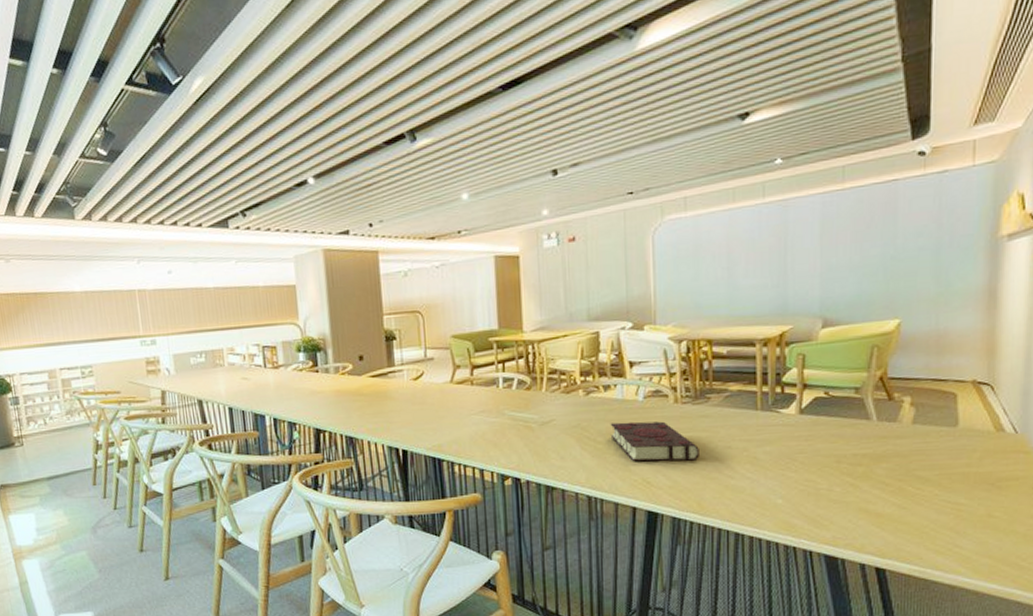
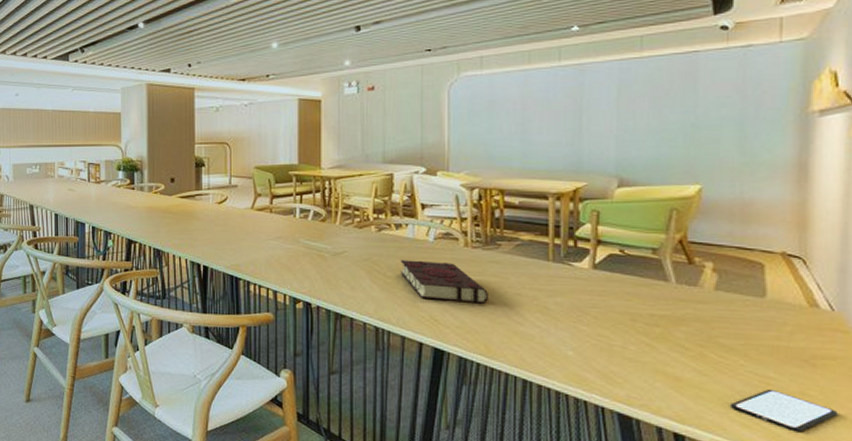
smartphone: none [925,514,1020,553] -> present [729,388,839,433]

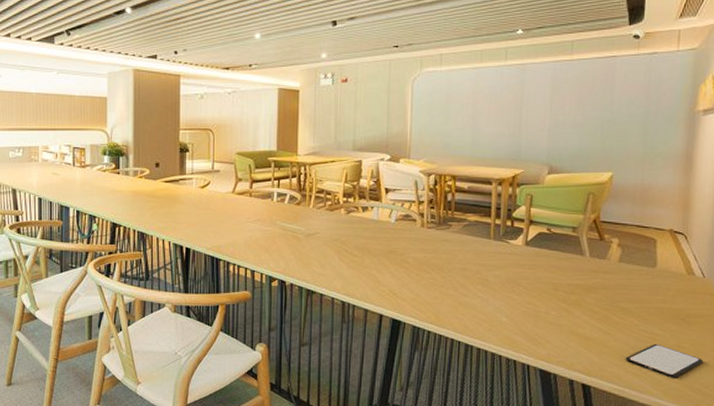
book: present [400,260,488,304] -> none [365,239,440,278]

